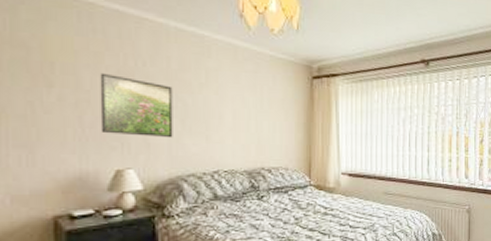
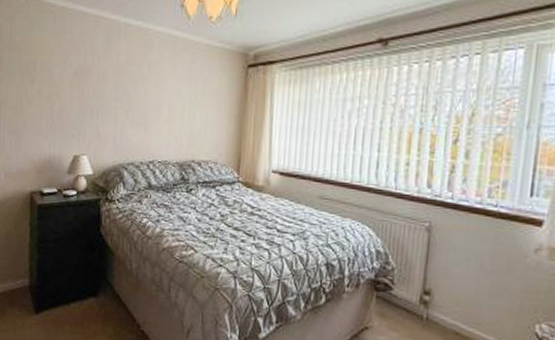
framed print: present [100,72,173,138] -> none [65,68,120,128]

